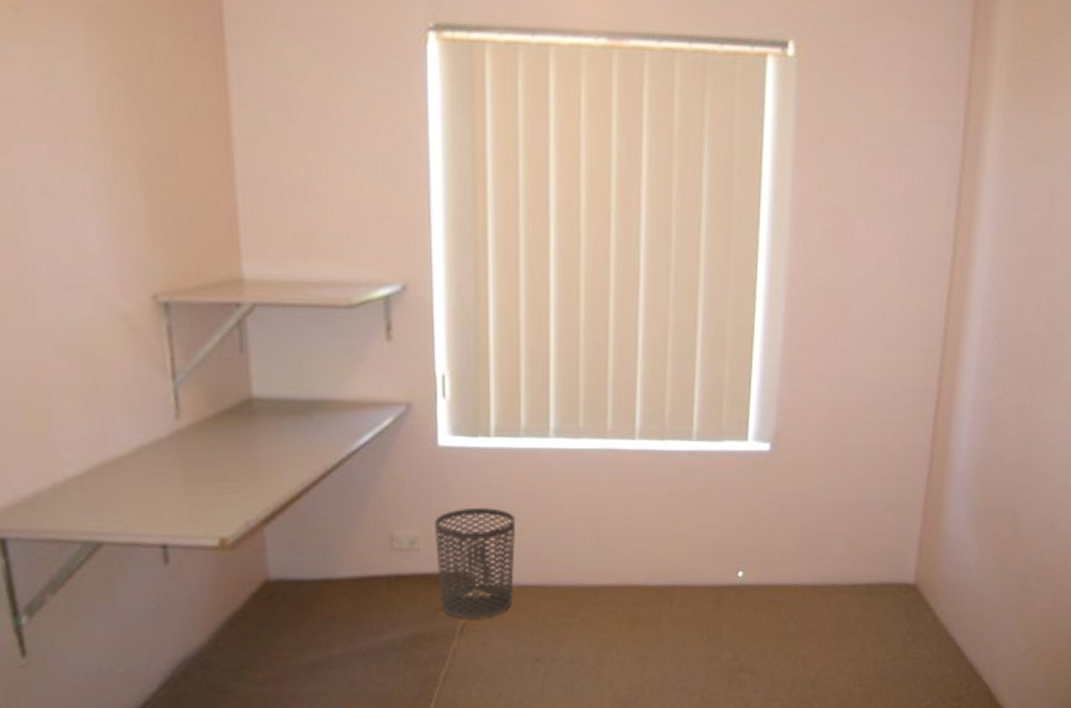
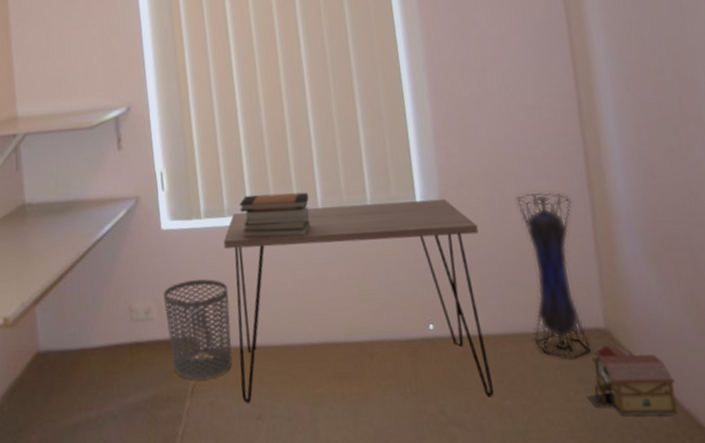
desk: none [515,434,809,646] -> present [223,198,495,404]
book stack: none [539,413,626,467] -> present [239,192,311,238]
lantern: none [842,439,912,612] -> present [515,192,592,359]
toy house: none [882,600,967,667] -> present [587,345,678,416]

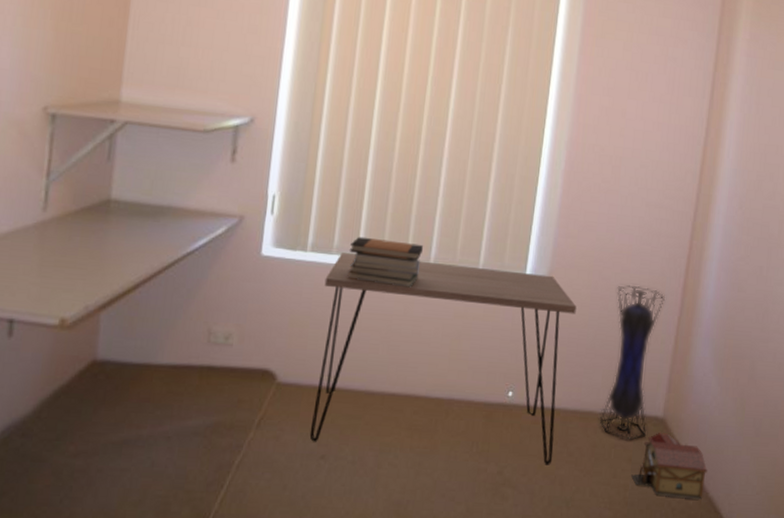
waste bin: present [163,279,233,380] -> none [243,312,319,413]

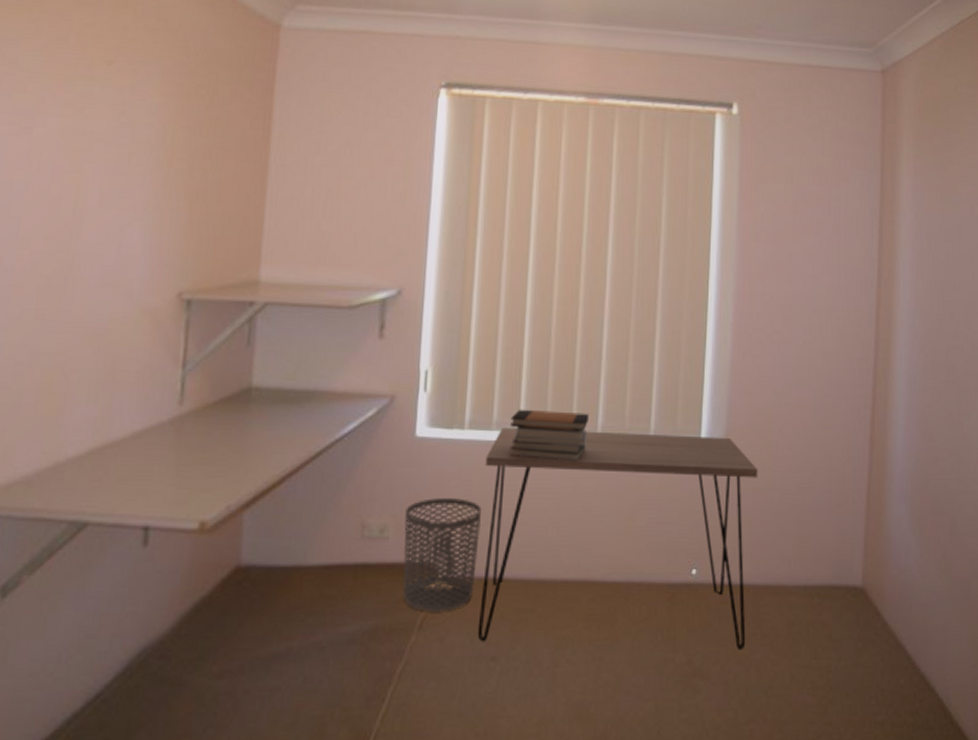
waste bin: none [243,312,319,413] -> present [403,498,482,611]
lantern: present [599,284,666,441] -> none [793,441,853,616]
toy house: present [631,433,708,500] -> none [834,604,916,677]

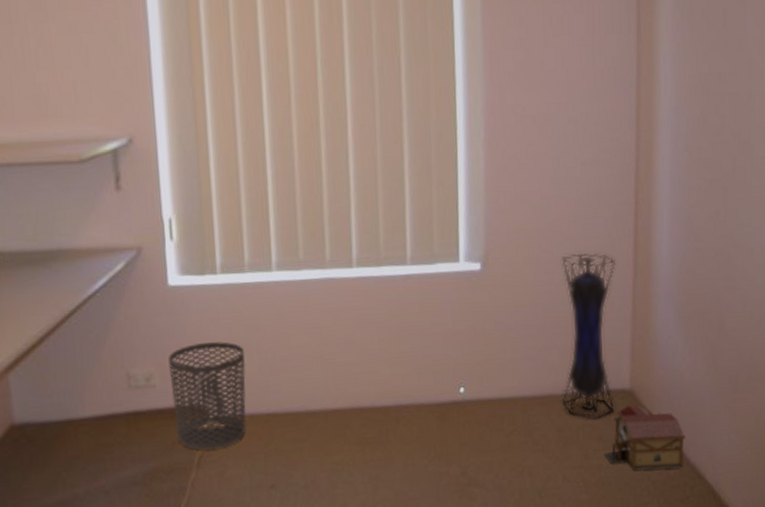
desk: present [477,428,758,650] -> none [241,257,520,473]
book stack: present [509,409,590,461] -> none [262,246,343,296]
lantern: none [793,441,853,616] -> present [561,253,617,419]
toy house: none [834,604,916,677] -> present [604,405,686,471]

